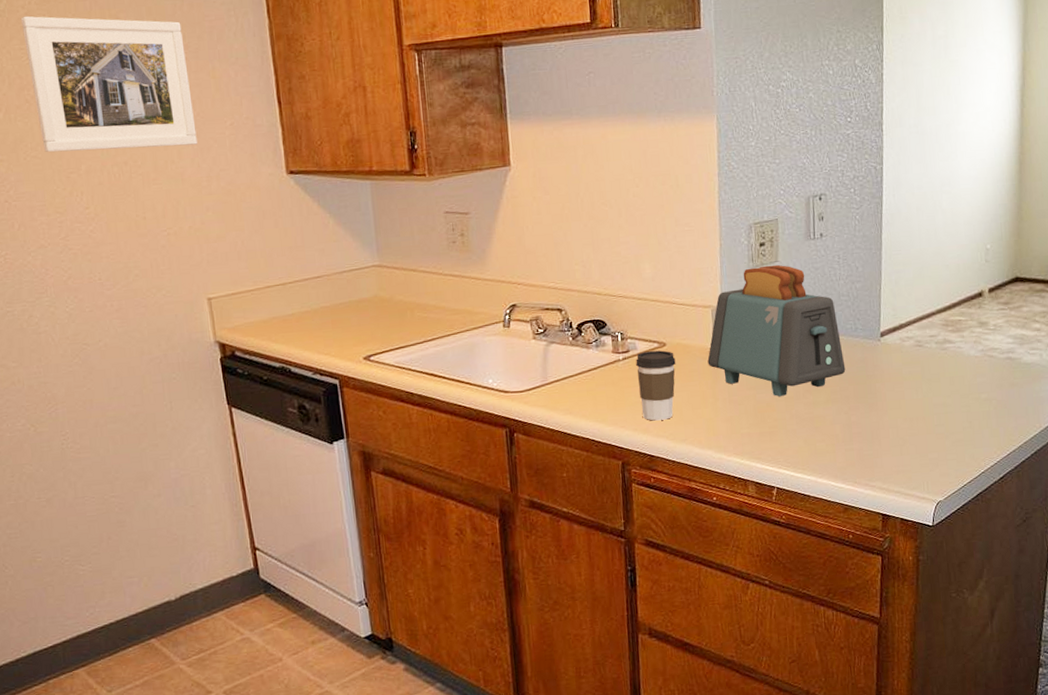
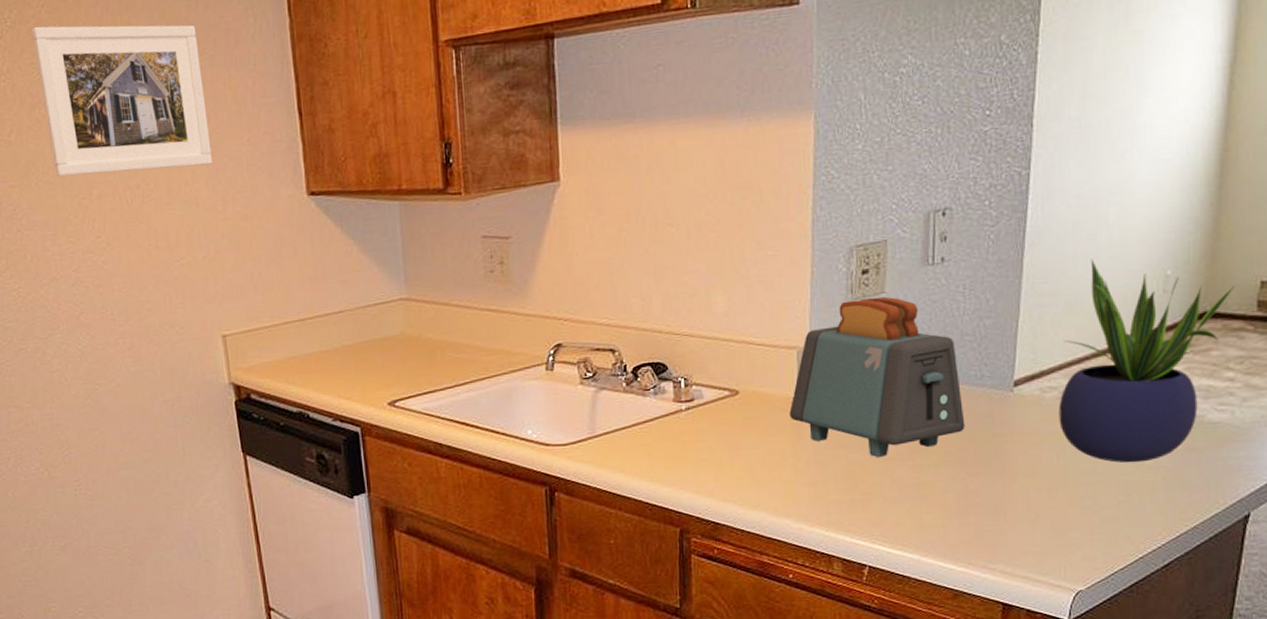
coffee cup: present [636,350,676,421] -> none [701,399,750,483]
potted plant: none [915,235,1035,397] -> present [1058,259,1234,463]

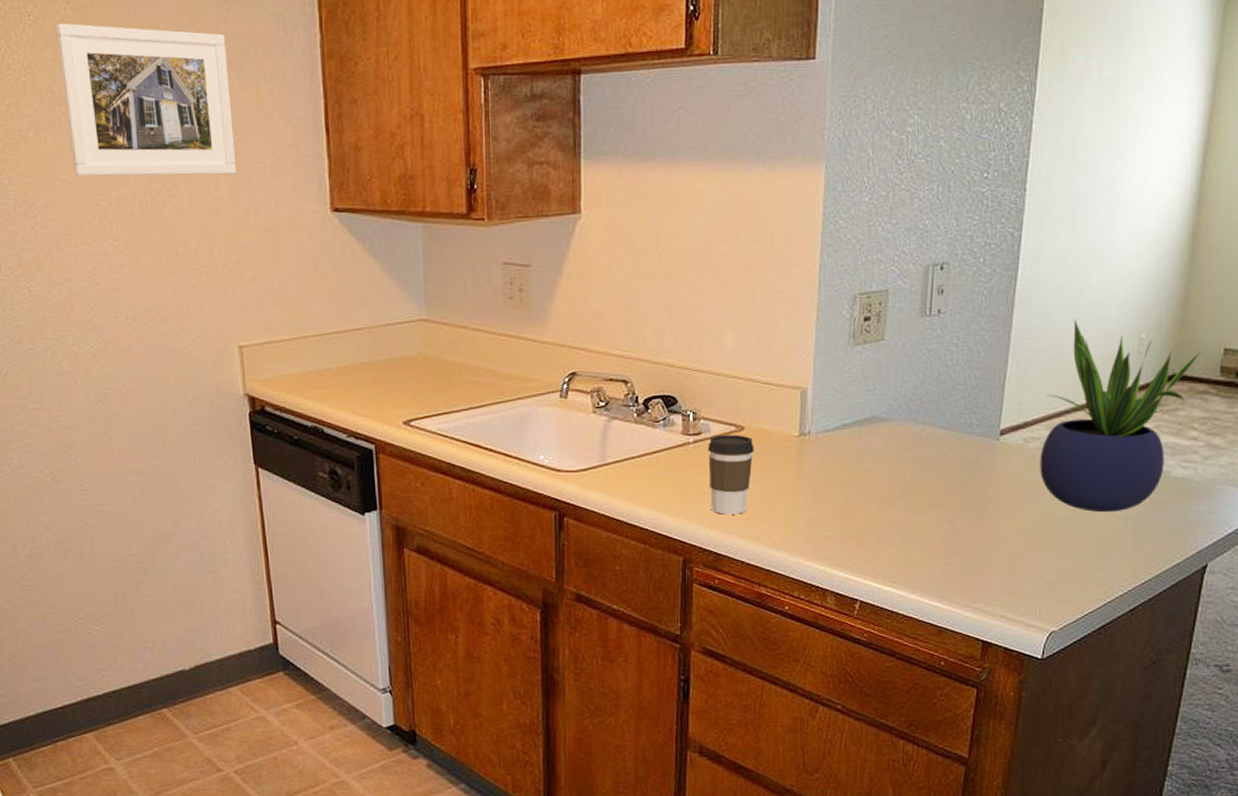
coffee cup: none [701,399,750,483] -> present [708,434,754,515]
toaster: present [789,296,965,458] -> none [791,343,954,498]

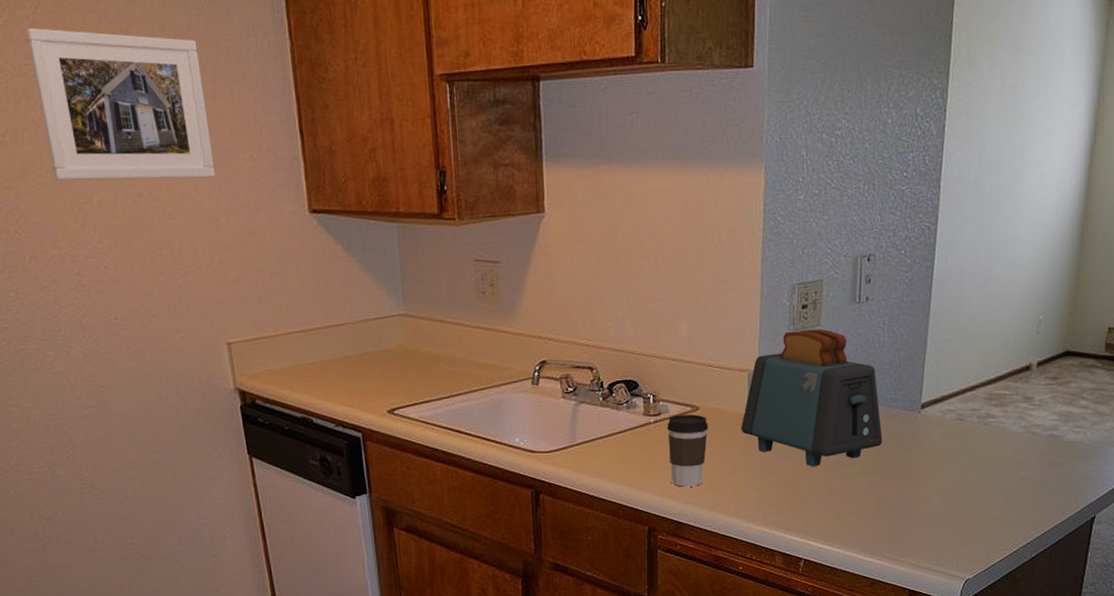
toaster: none [791,343,954,498] -> present [741,328,883,467]
potted plant: present [1040,319,1201,513] -> none [955,303,1089,474]

